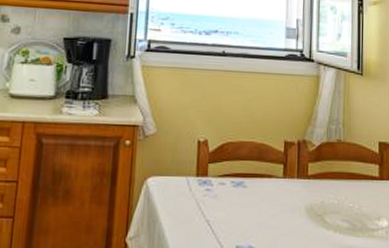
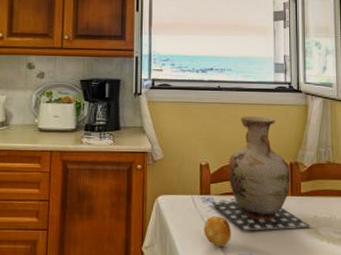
fruit: none [198,201,229,237] -> present [204,216,231,247]
vase: none [208,86,317,219] -> present [211,116,311,231]

